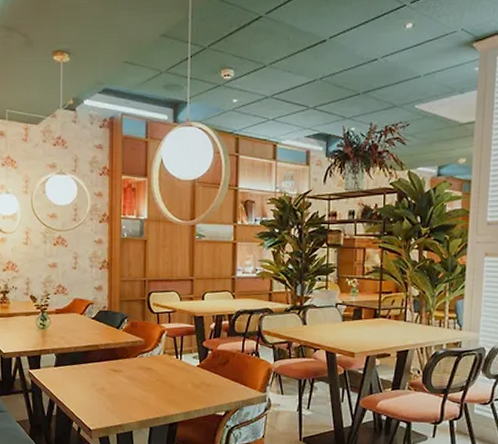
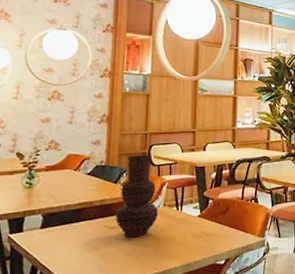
vase: none [118,302,158,382] -> present [114,155,158,238]

